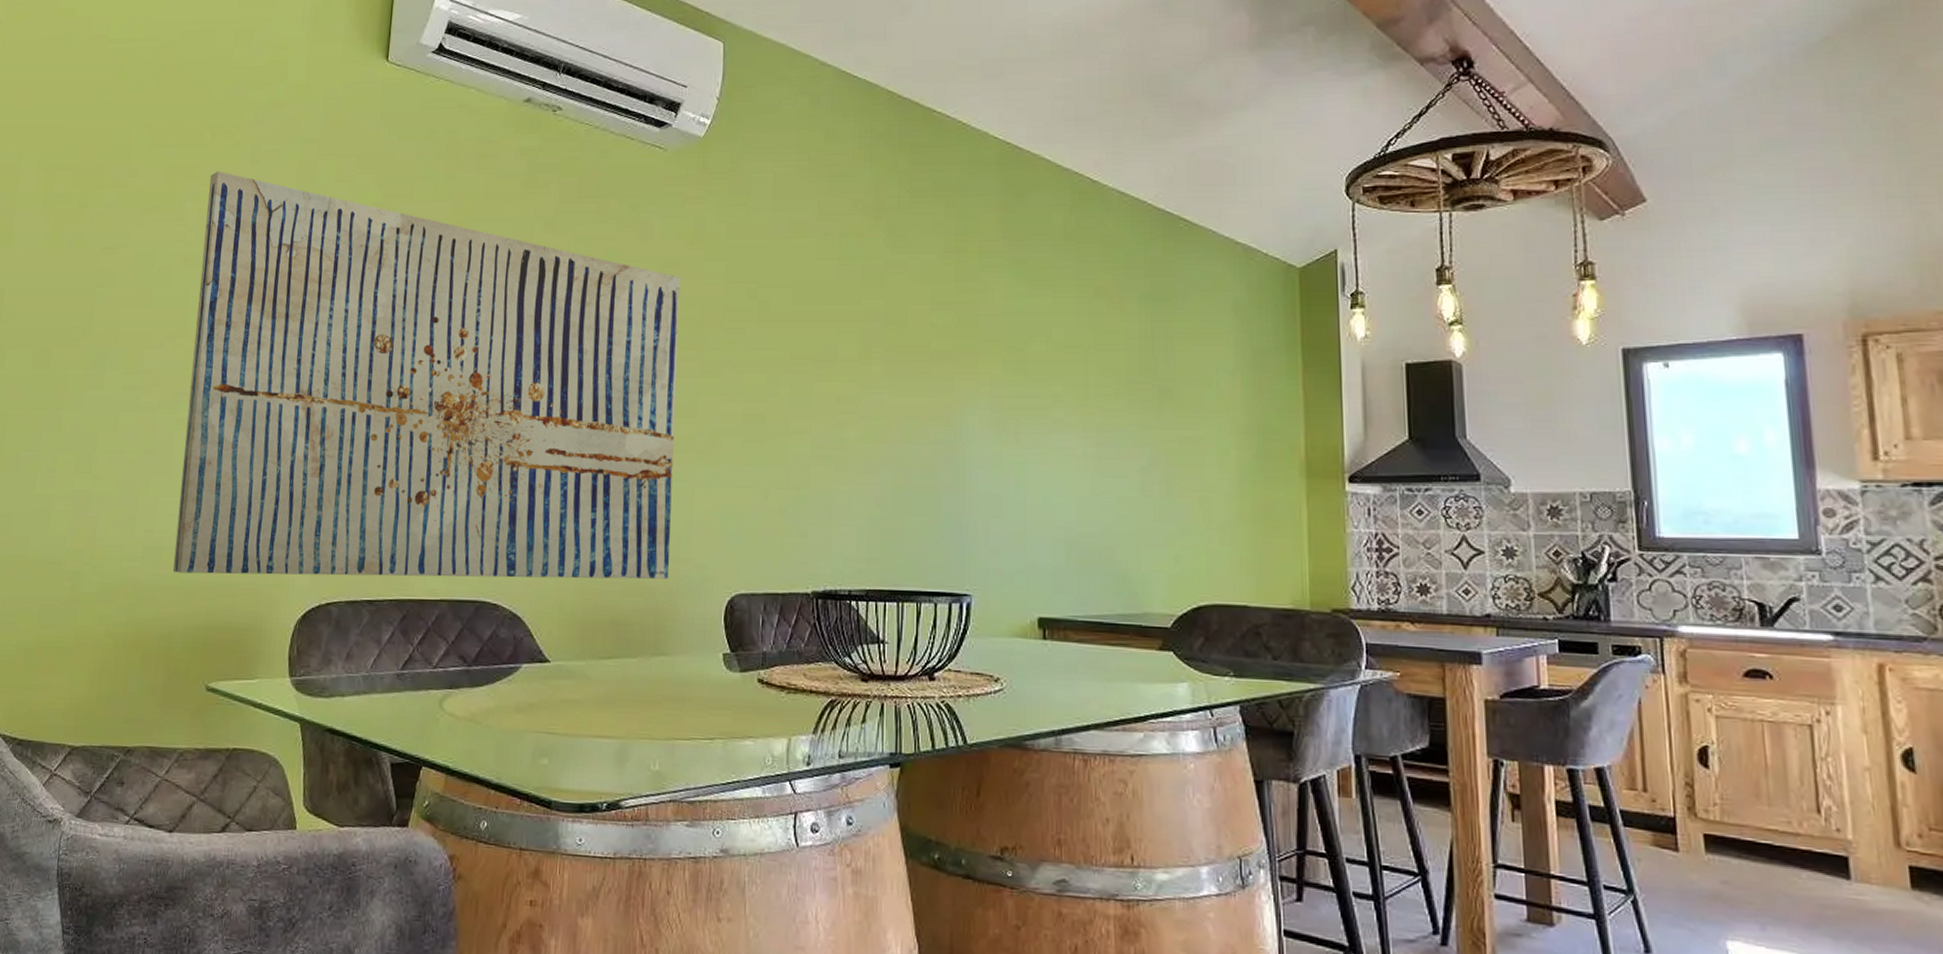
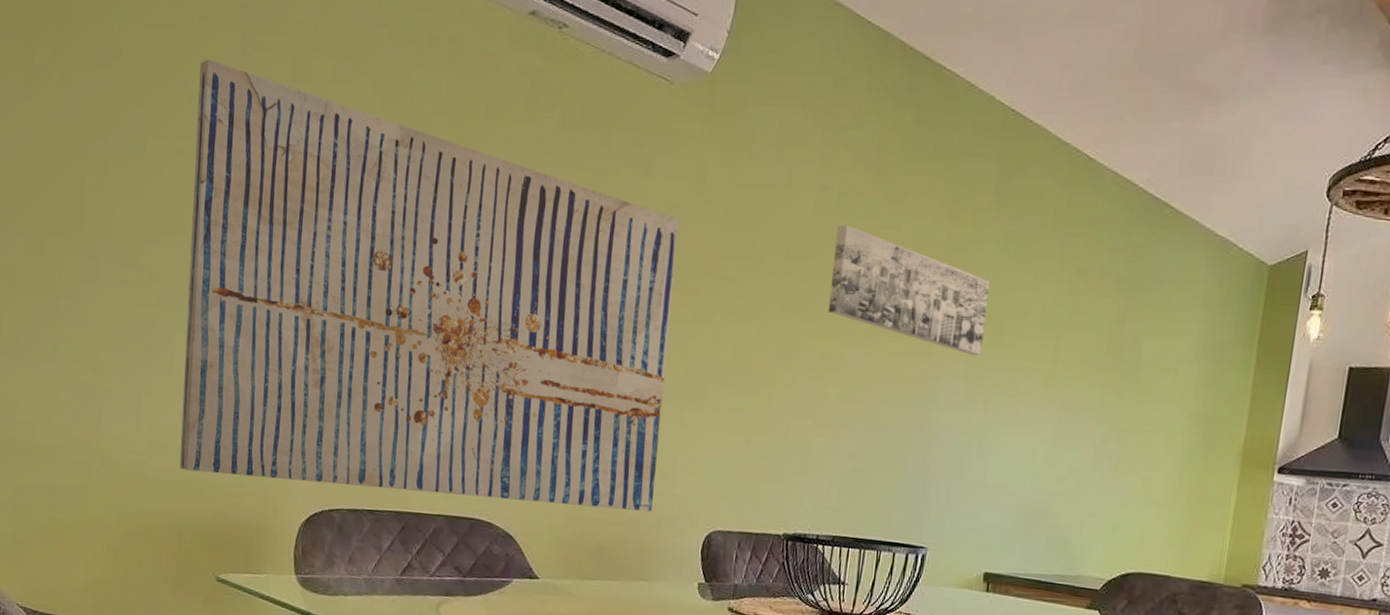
wall art: none [839,267,1006,387] -> present [828,224,990,356]

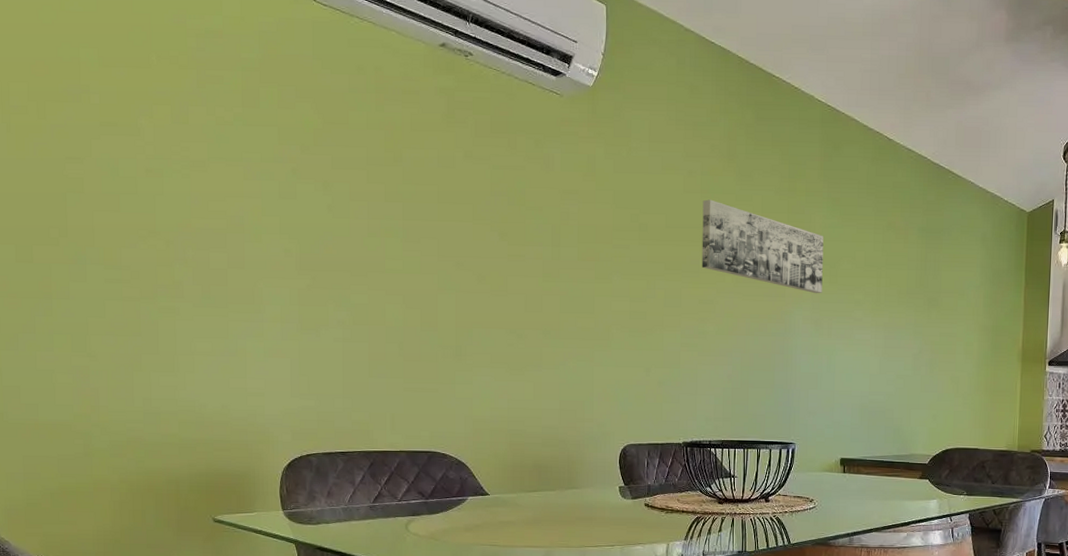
wall art: present [179,59,680,512] -> none [160,92,578,435]

